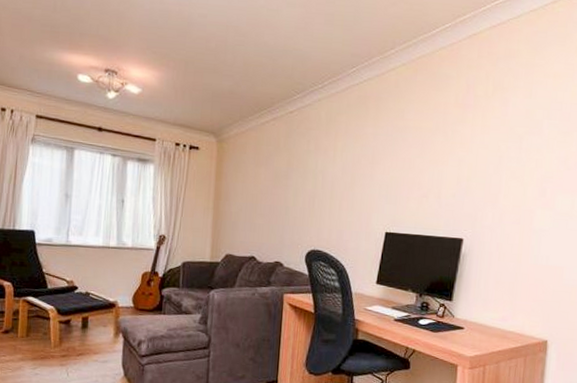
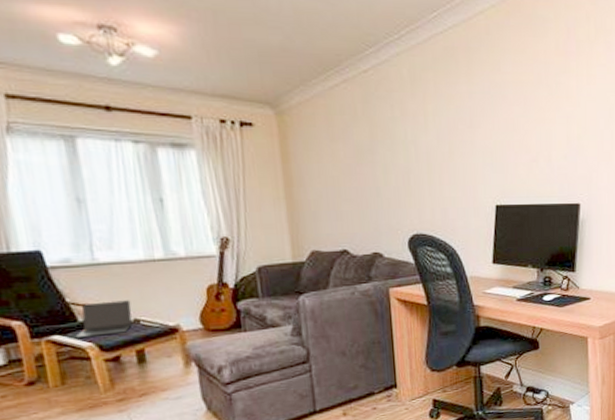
laptop: none [43,275,86,302] -> present [75,300,132,339]

